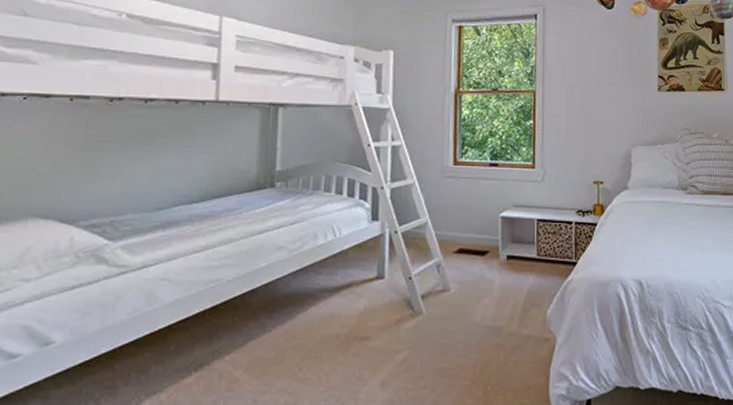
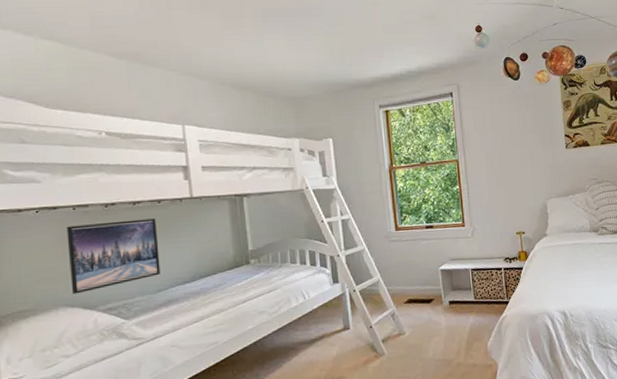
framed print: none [48,119,170,203] -> present [66,218,160,294]

